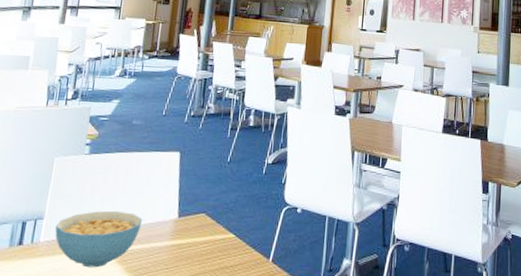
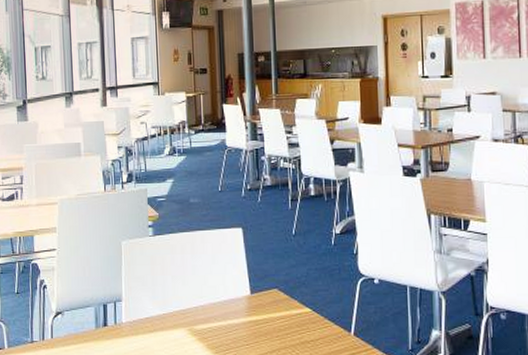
cereal bowl: present [54,210,143,268] -> none [133,290,216,346]

